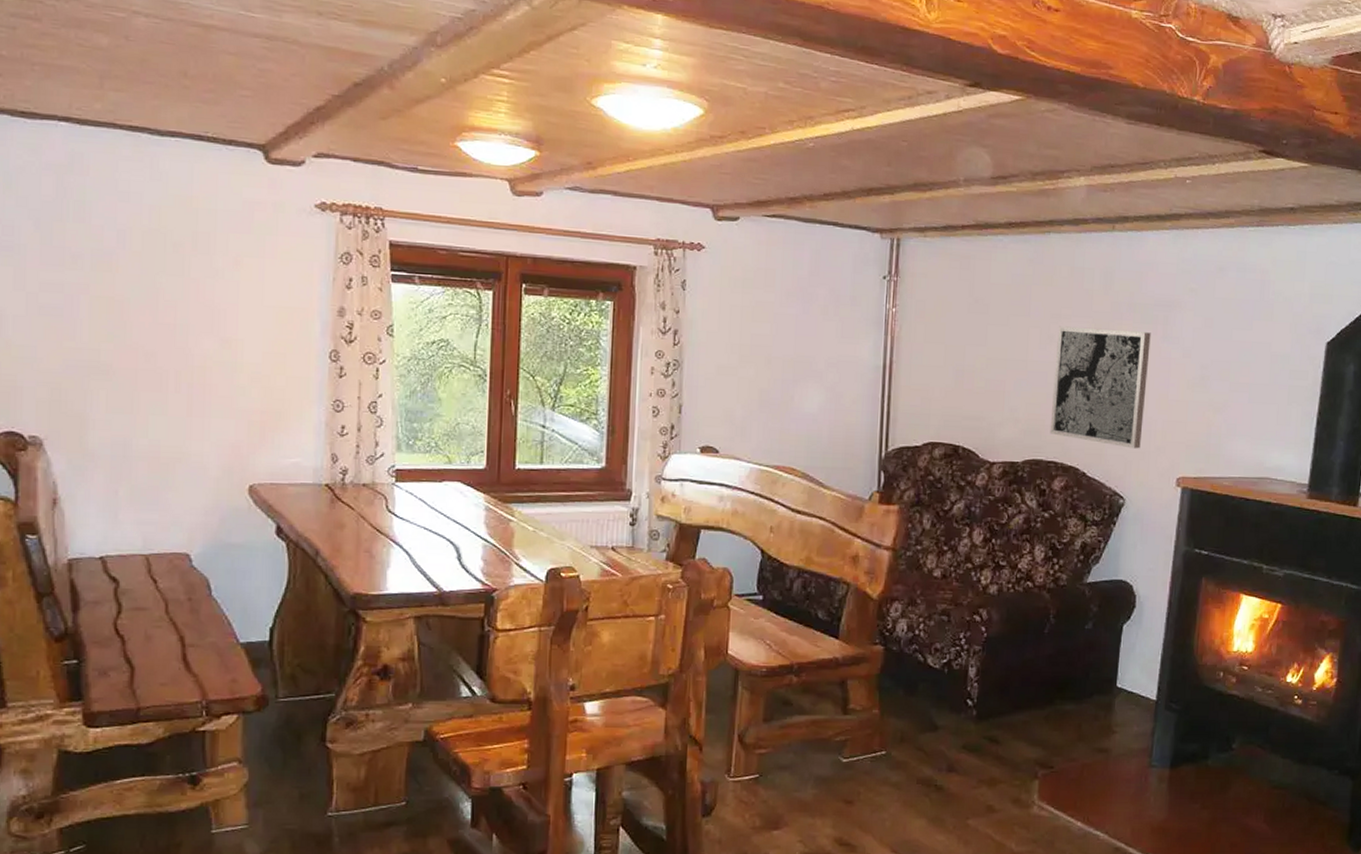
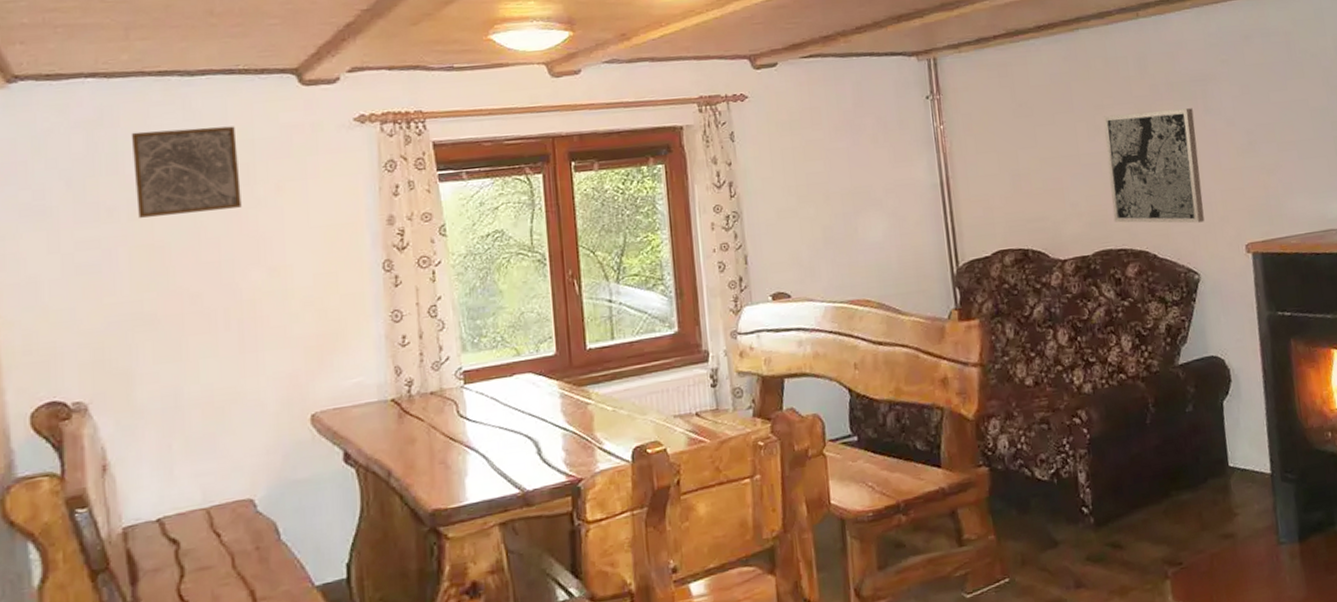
wall art: none [99,183,201,275] -> present [131,126,242,218]

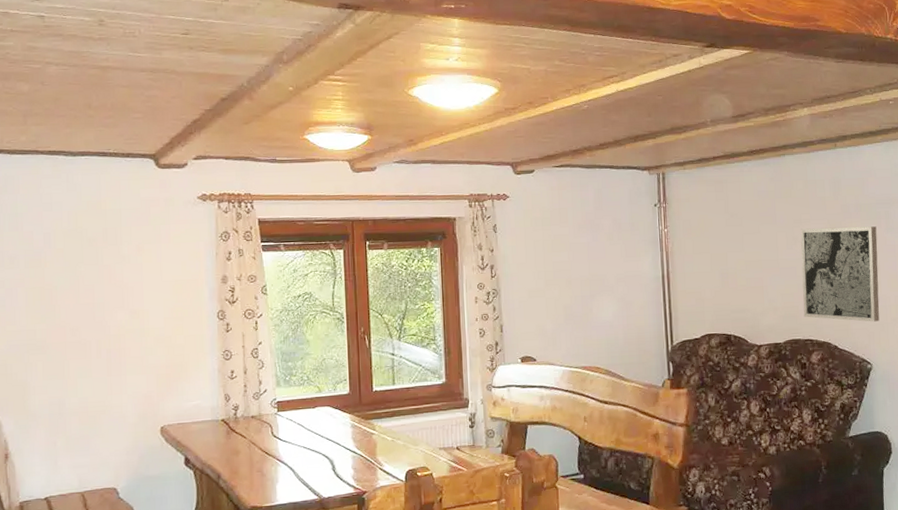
wall art: present [131,126,242,218] -> none [27,197,111,266]

